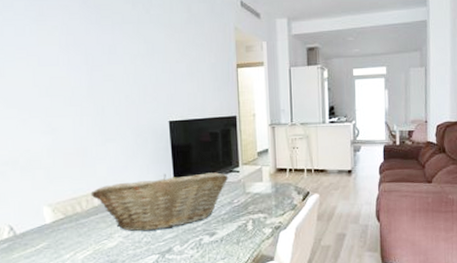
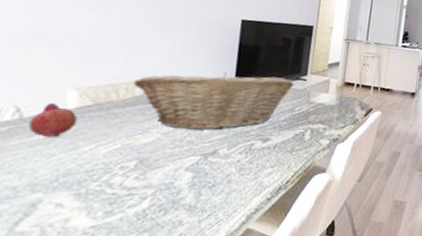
fruit: none [21,219,56,249] -> present [28,102,78,137]

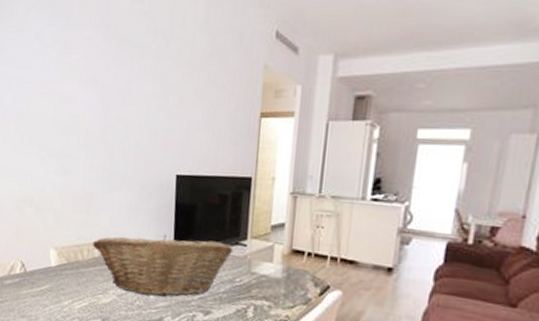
fruit: present [28,102,78,137] -> none [30,259,58,290]

